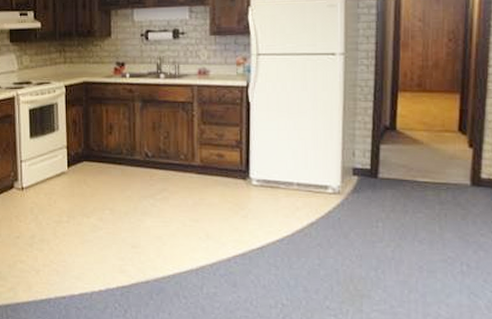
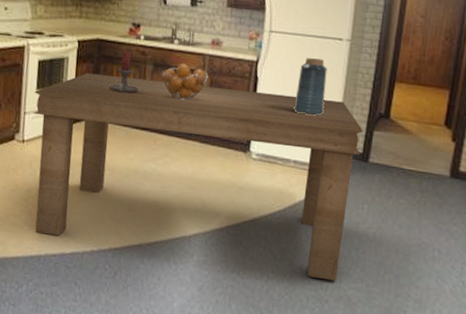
dining table: none [28,116,369,304] -> present [32,72,364,281]
candle holder: none [100,90,129,132] -> present [109,50,138,94]
fruit basket: none [150,96,199,134] -> present [161,63,209,101]
vase: none [291,77,323,135] -> present [294,58,328,116]

